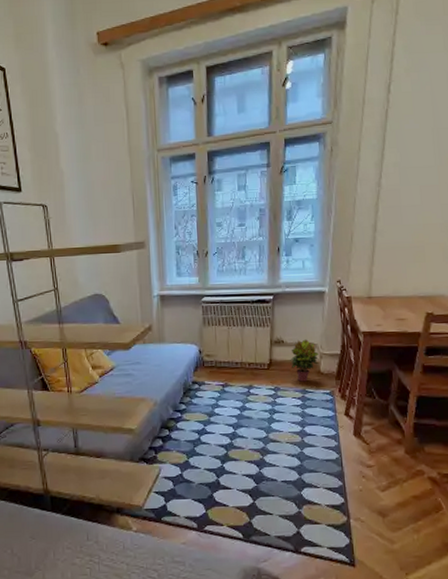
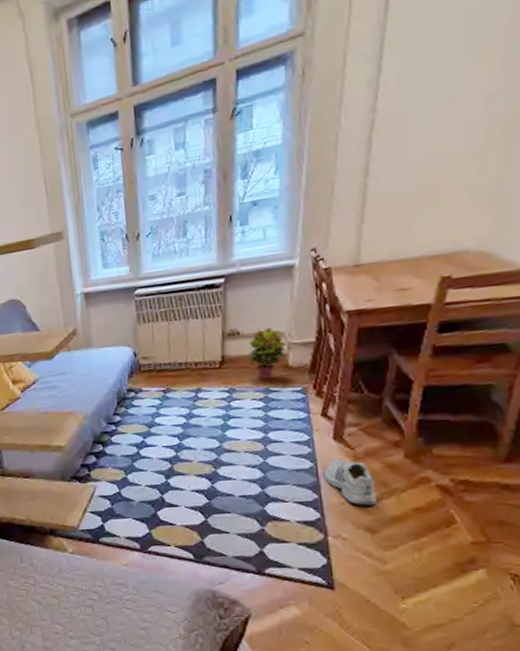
shoe: none [347,452,386,493] -> present [325,458,377,506]

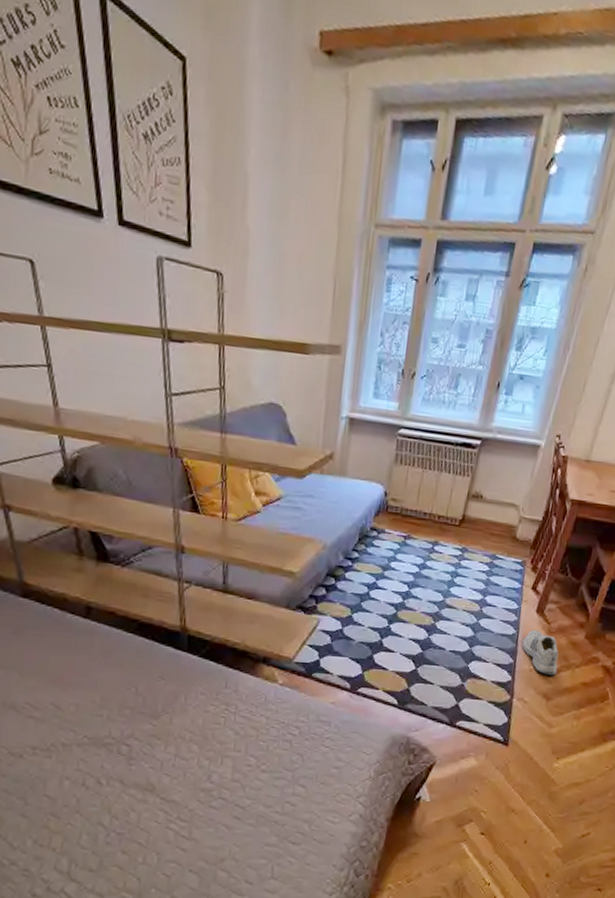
potted plant: present [248,327,287,380] -> none [485,497,518,546]

